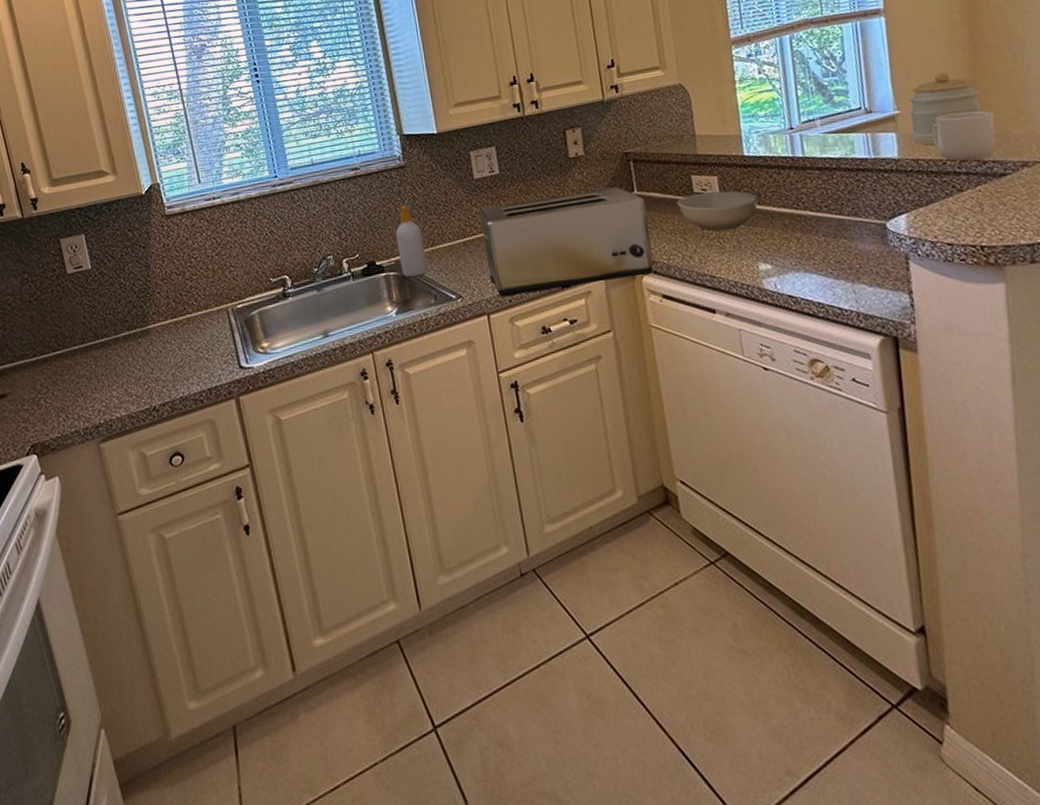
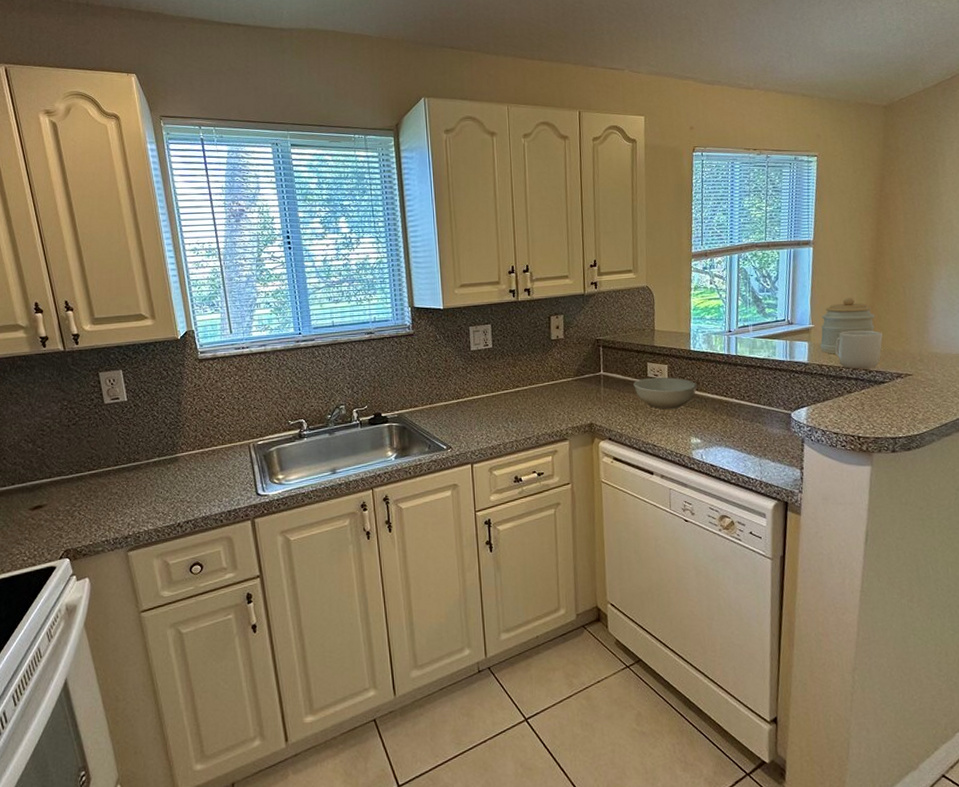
soap bottle: present [396,205,428,278] -> none [401,367,425,429]
toaster: present [480,187,654,296] -> none [473,367,610,450]

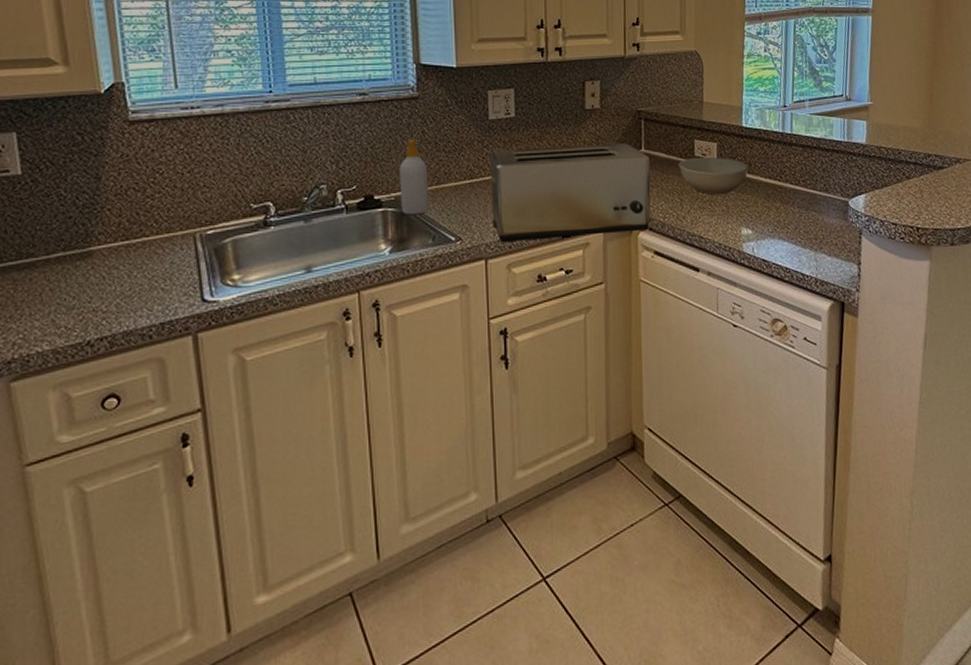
soap bottle: none [401,367,425,429] -> present [400,138,430,215]
toaster: none [473,367,610,450] -> present [490,143,651,242]
jar: present [820,297,876,355] -> none [878,73,935,136]
mug: present [835,330,883,370] -> none [894,109,942,153]

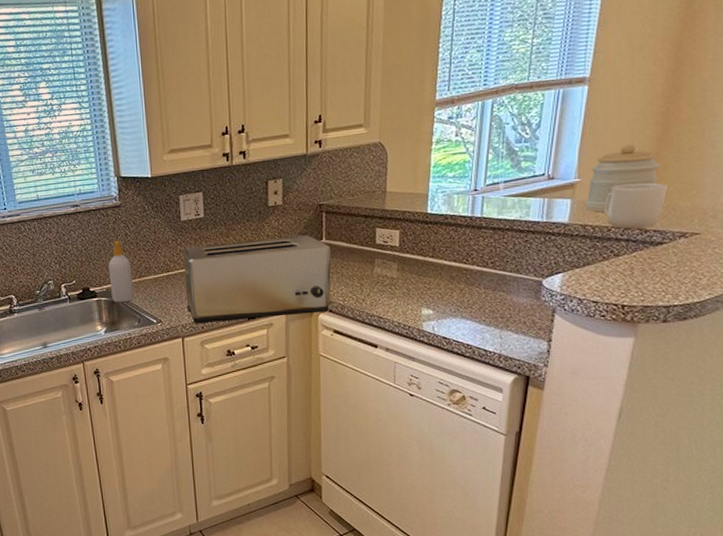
bowl: present [679,156,750,195] -> none [359,243,434,279]
jar: none [878,73,935,136] -> present [585,144,661,213]
mug: none [894,109,942,153] -> present [604,182,668,230]

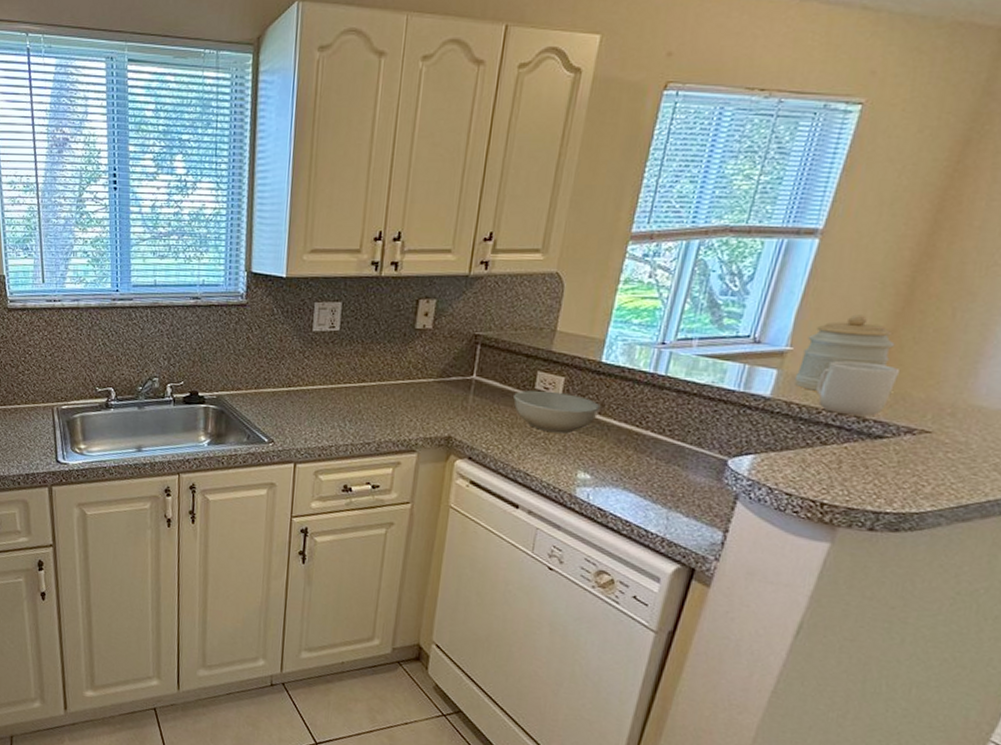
soap bottle: present [108,240,135,303] -> none [221,343,249,415]
toaster: present [183,235,332,323] -> none [304,362,482,459]
bowl: none [359,243,434,279] -> present [513,390,602,434]

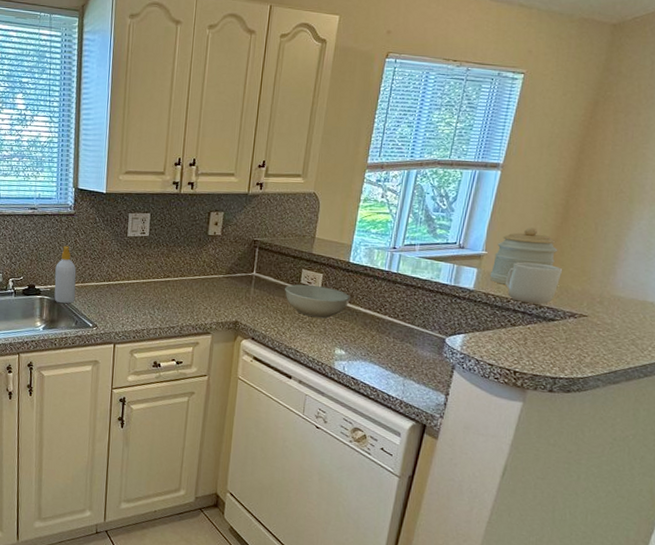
soap bottle: none [221,343,249,415] -> present [54,245,77,304]

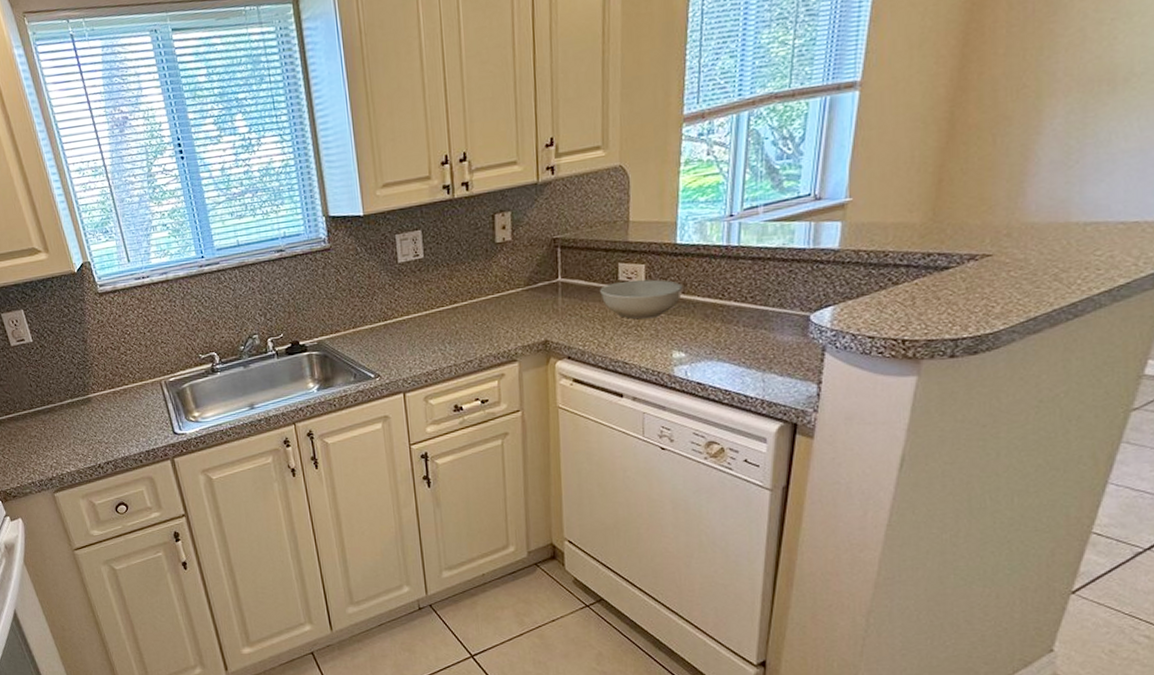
soap bottle: present [54,245,77,304] -> none [319,287,349,357]
jar: present [489,227,558,285] -> none [858,155,946,236]
mug: present [506,261,563,305] -> none [880,199,955,254]

